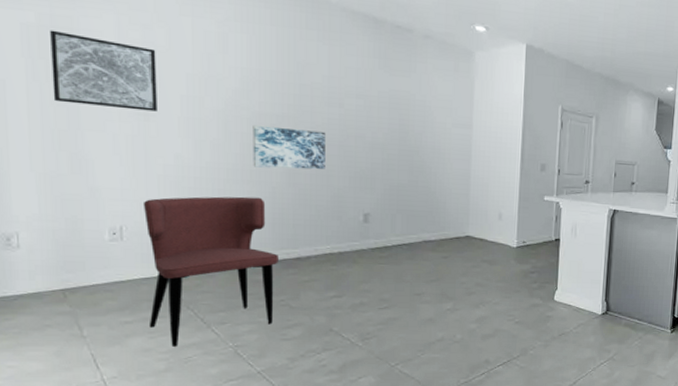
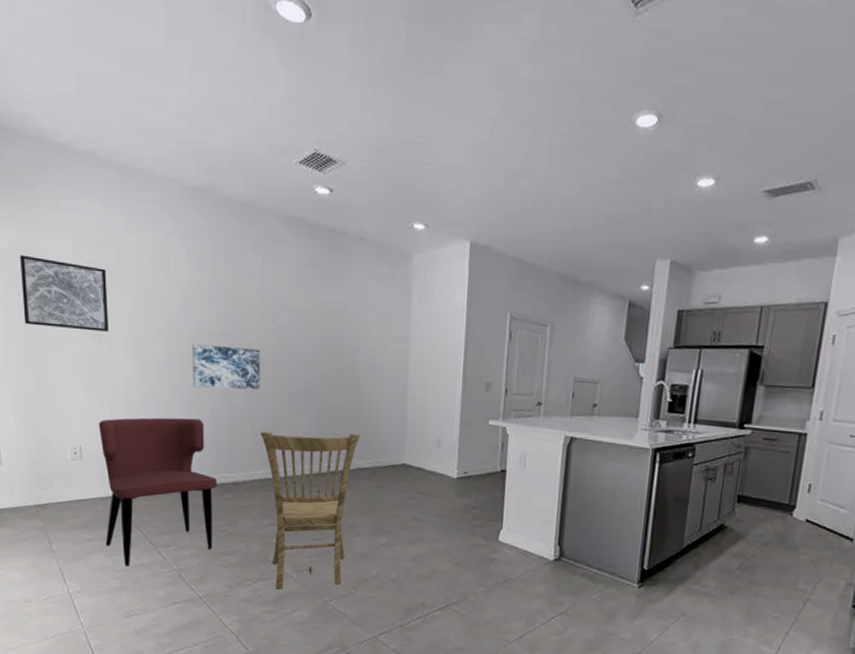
dining chair: none [325,208,427,358] -> present [260,430,361,590]

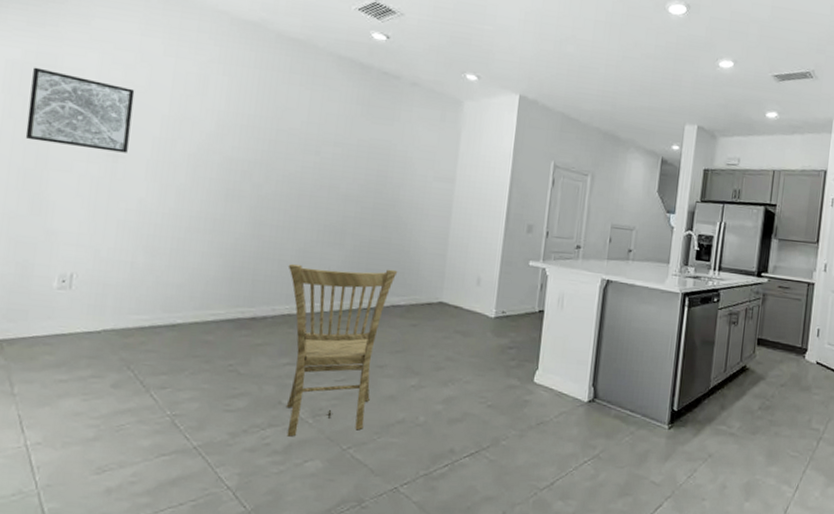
dining chair: present [98,417,218,566] -> none [85,244,234,412]
wall art: present [192,343,260,390] -> none [217,170,298,221]

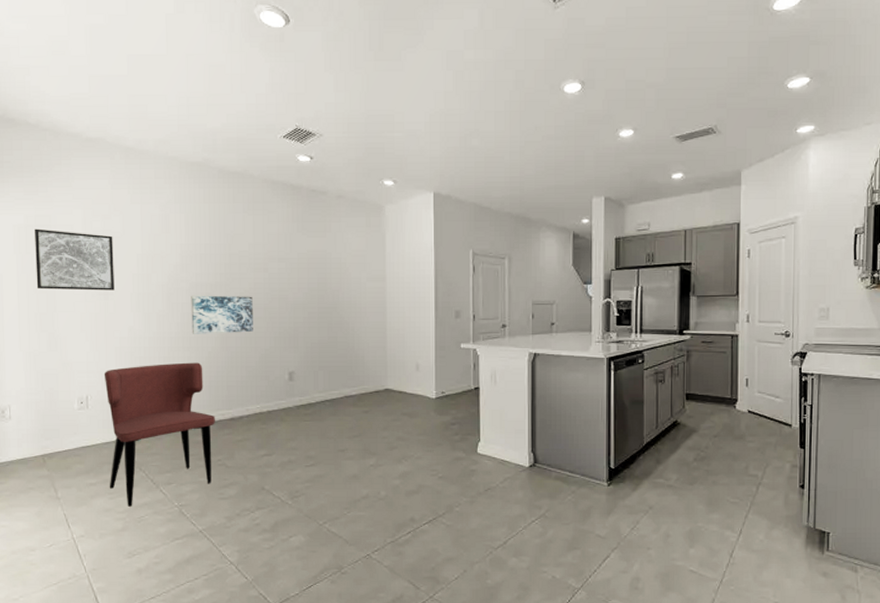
dining chair: none [85,244,234,412] -> present [103,362,216,507]
wall art: none [217,170,298,221] -> present [191,295,253,334]
dining chair: present [287,263,398,437] -> none [254,364,346,517]

